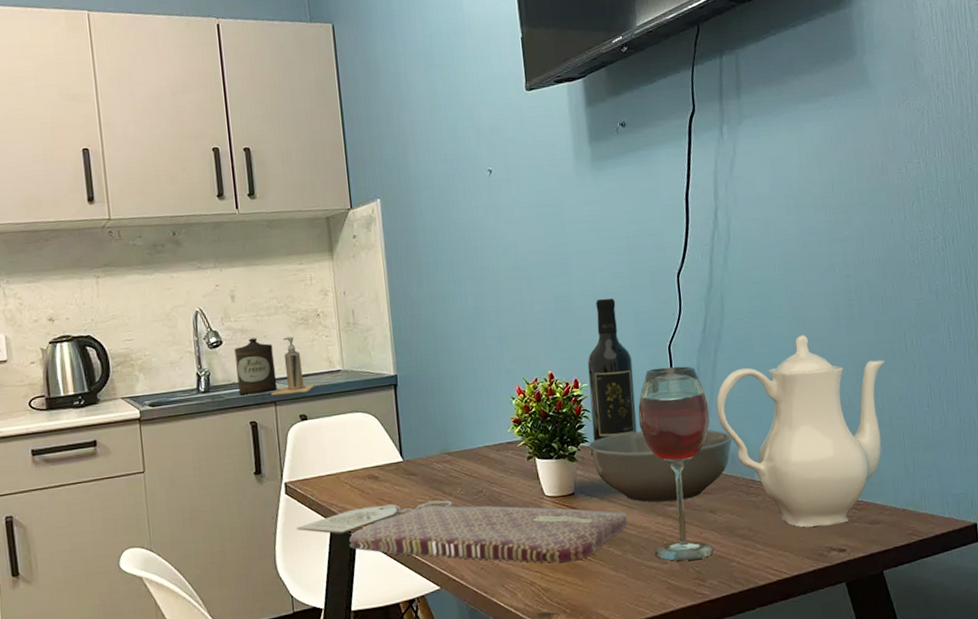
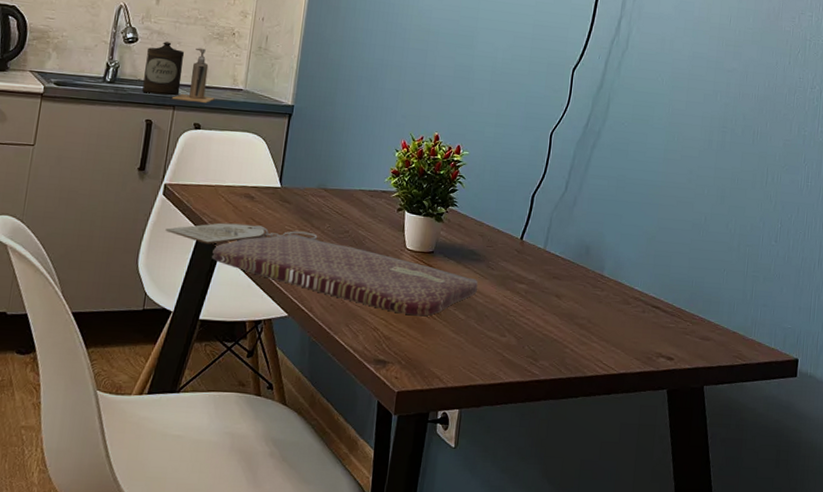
wine bottle: present [587,298,637,441] -> none [463,76,515,208]
bowl: present [588,430,733,503] -> none [456,204,591,280]
wineglass: present [638,366,714,561] -> none [496,151,576,339]
teapot: present [716,335,885,528] -> none [581,149,745,333]

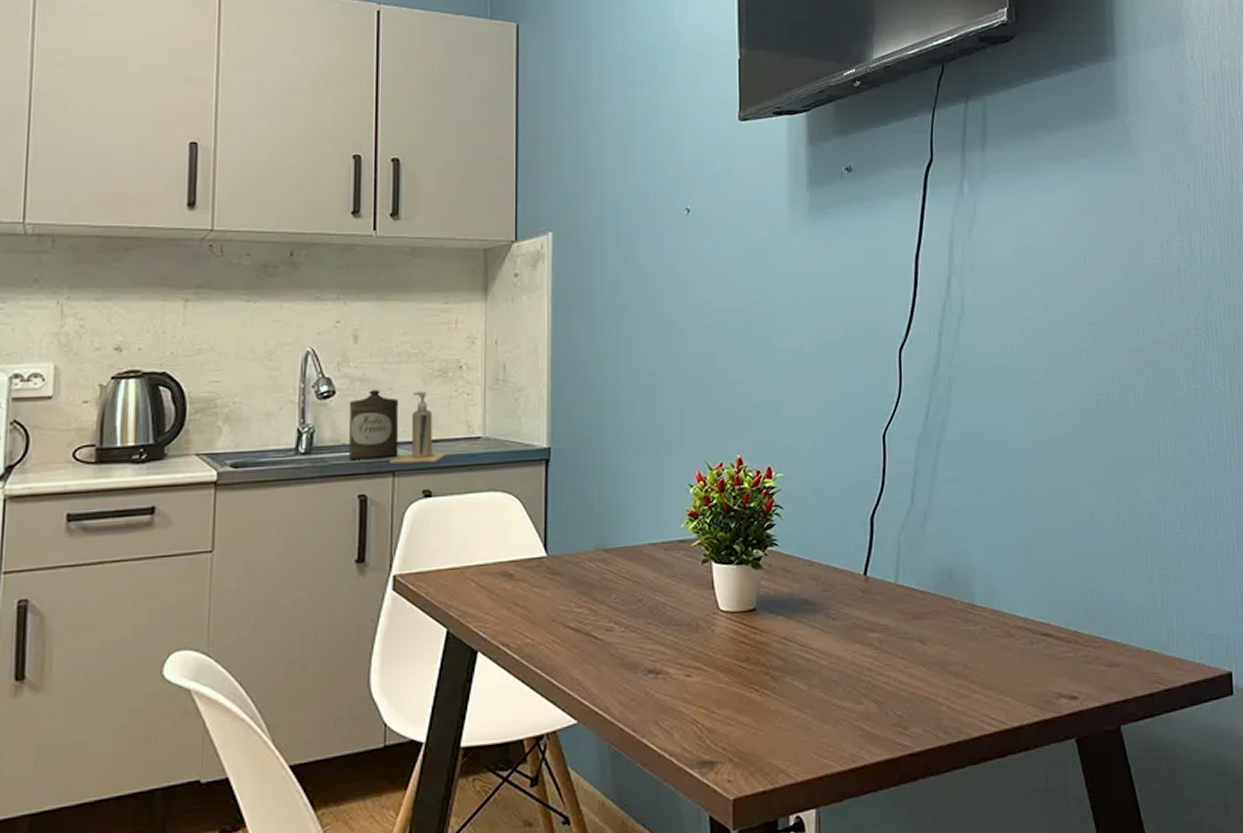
placemat: present [165,222,478,317] -> none [401,609,818,697]

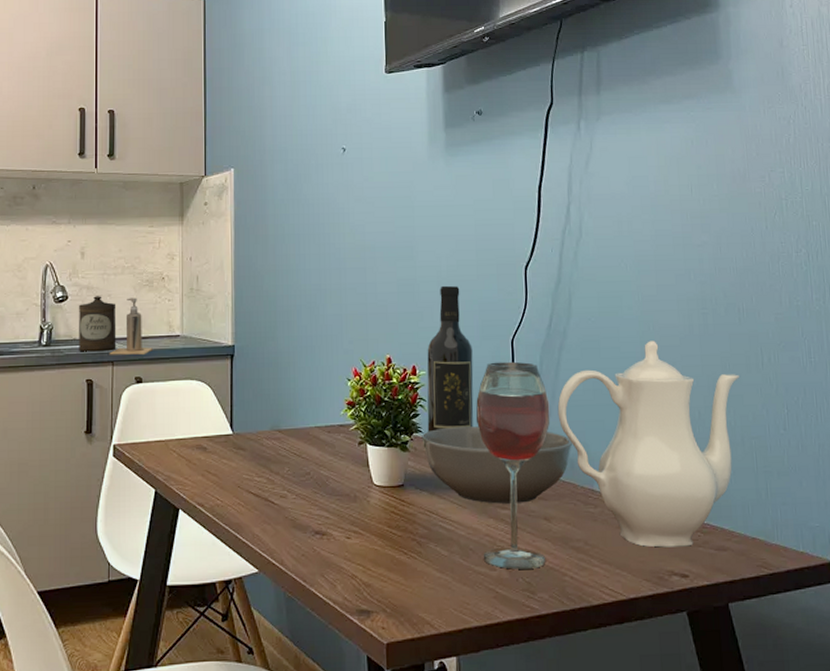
bowl: none [777,536,952,627] -> present [421,426,573,504]
wine bottle: none [784,371,839,545] -> present [427,285,474,432]
wineglass: none [841,459,927,702] -> present [476,361,551,569]
teapot: none [934,431,1134,667] -> present [557,340,739,548]

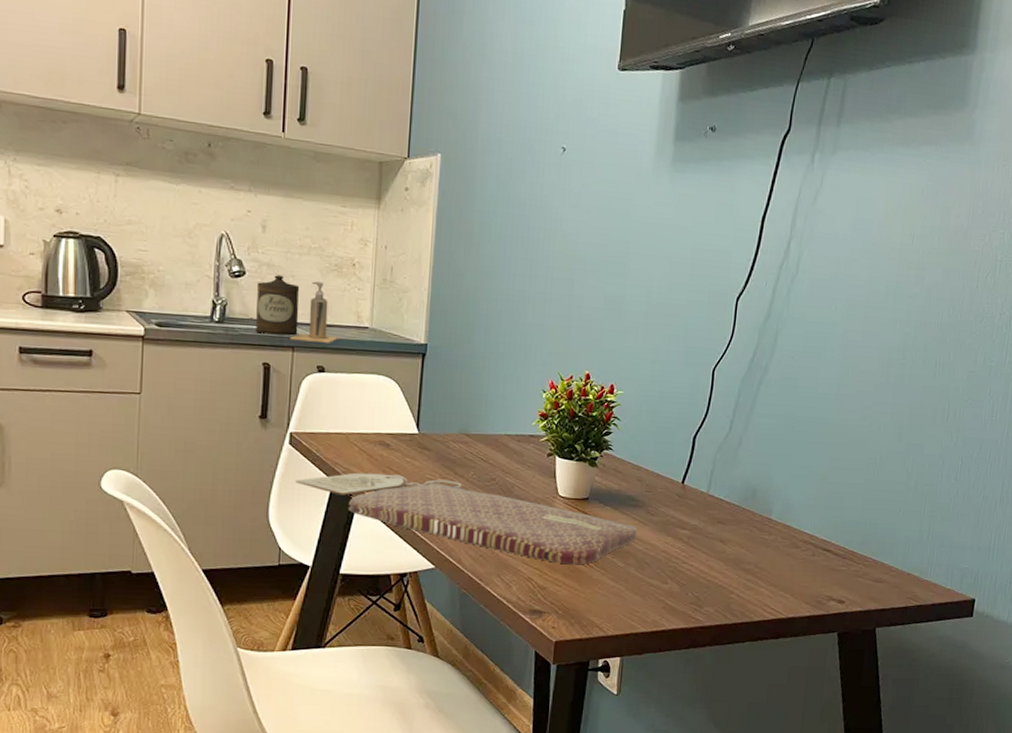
placemat: none [120,477,457,558] -> present [295,472,637,565]
bowl: present [421,426,573,504] -> none [611,447,758,525]
wine bottle: present [427,285,474,432] -> none [618,307,673,451]
wineglass: present [476,361,551,569] -> none [657,389,741,585]
teapot: present [557,340,739,548] -> none [747,384,924,576]

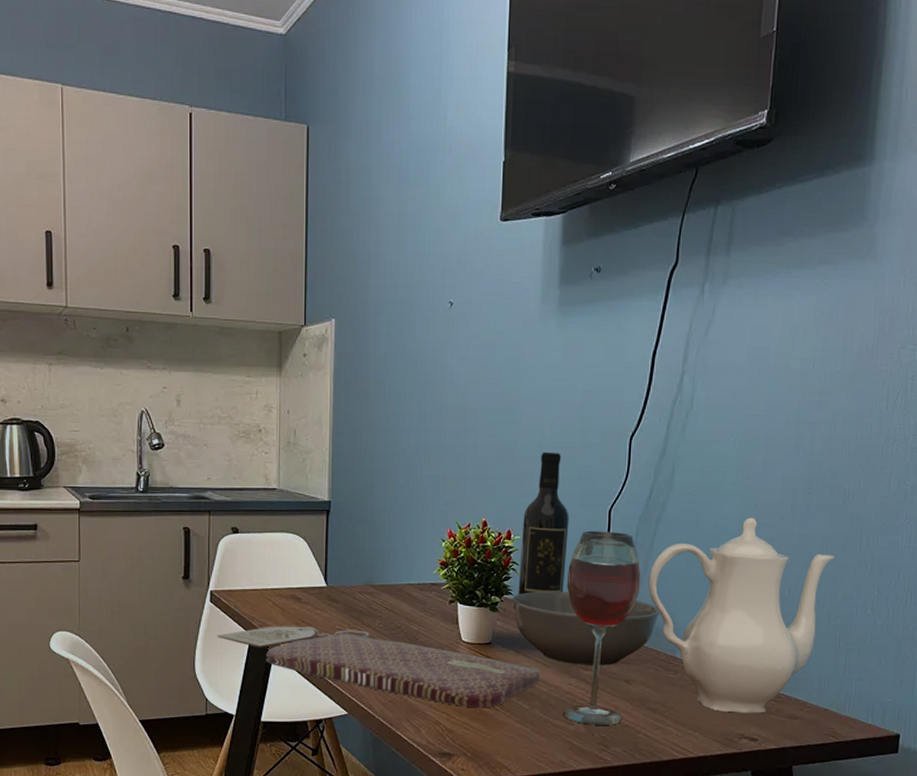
canister: present [256,275,300,336] -> none [174,445,213,501]
soap dispenser: present [289,281,338,343] -> none [205,448,249,505]
bowl: none [611,447,758,525] -> present [511,591,660,666]
wine bottle: none [618,307,673,451] -> present [518,451,569,595]
wineglass: none [657,389,741,585] -> present [562,530,641,725]
teapot: none [747,384,924,576] -> present [648,517,835,713]

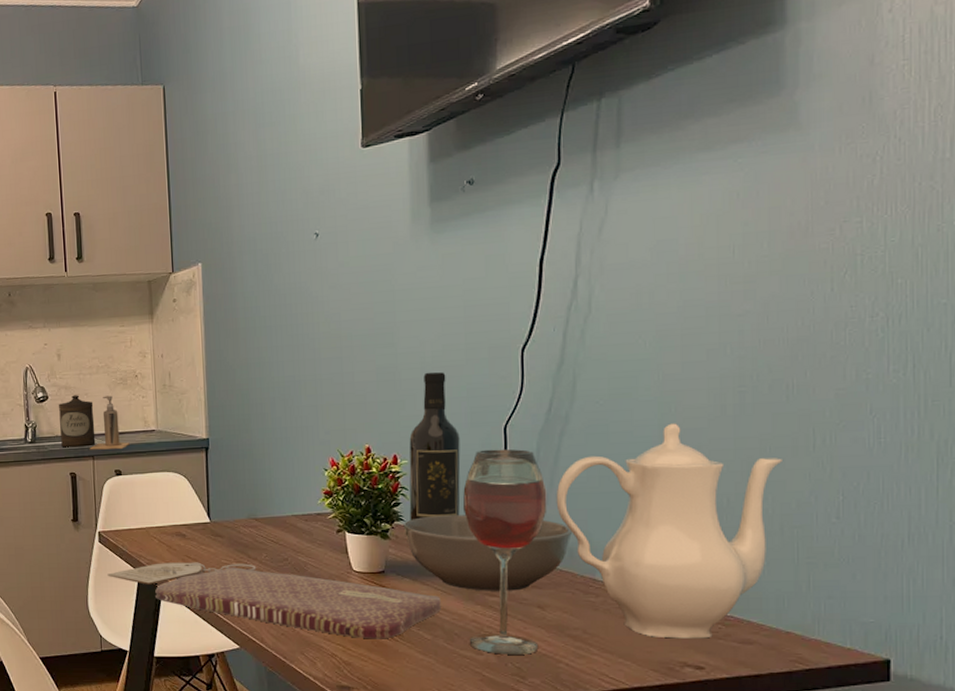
canister: none [174,445,213,501] -> present [58,395,96,448]
soap dispenser: none [205,448,249,505] -> present [89,395,130,450]

